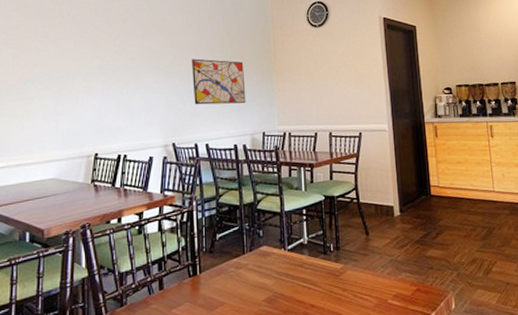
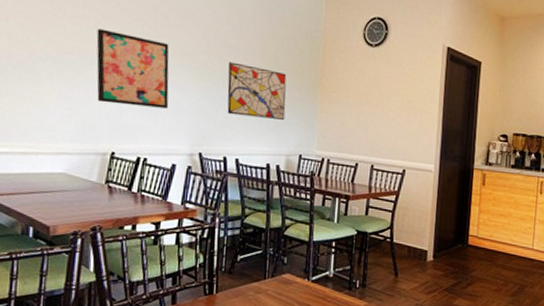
wall art: none [76,47,143,111] -> present [96,28,170,109]

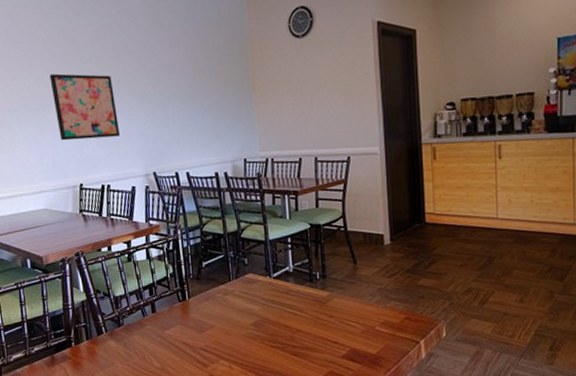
wall art: present [227,62,287,120] -> none [165,80,225,132]

